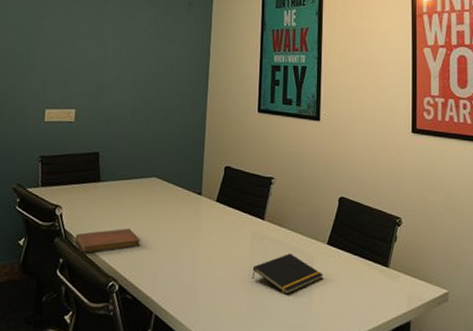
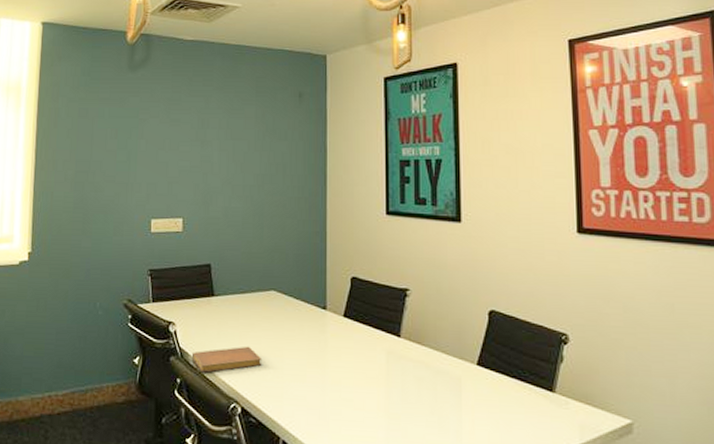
notepad: present [252,253,324,295] -> none [389,375,474,422]

